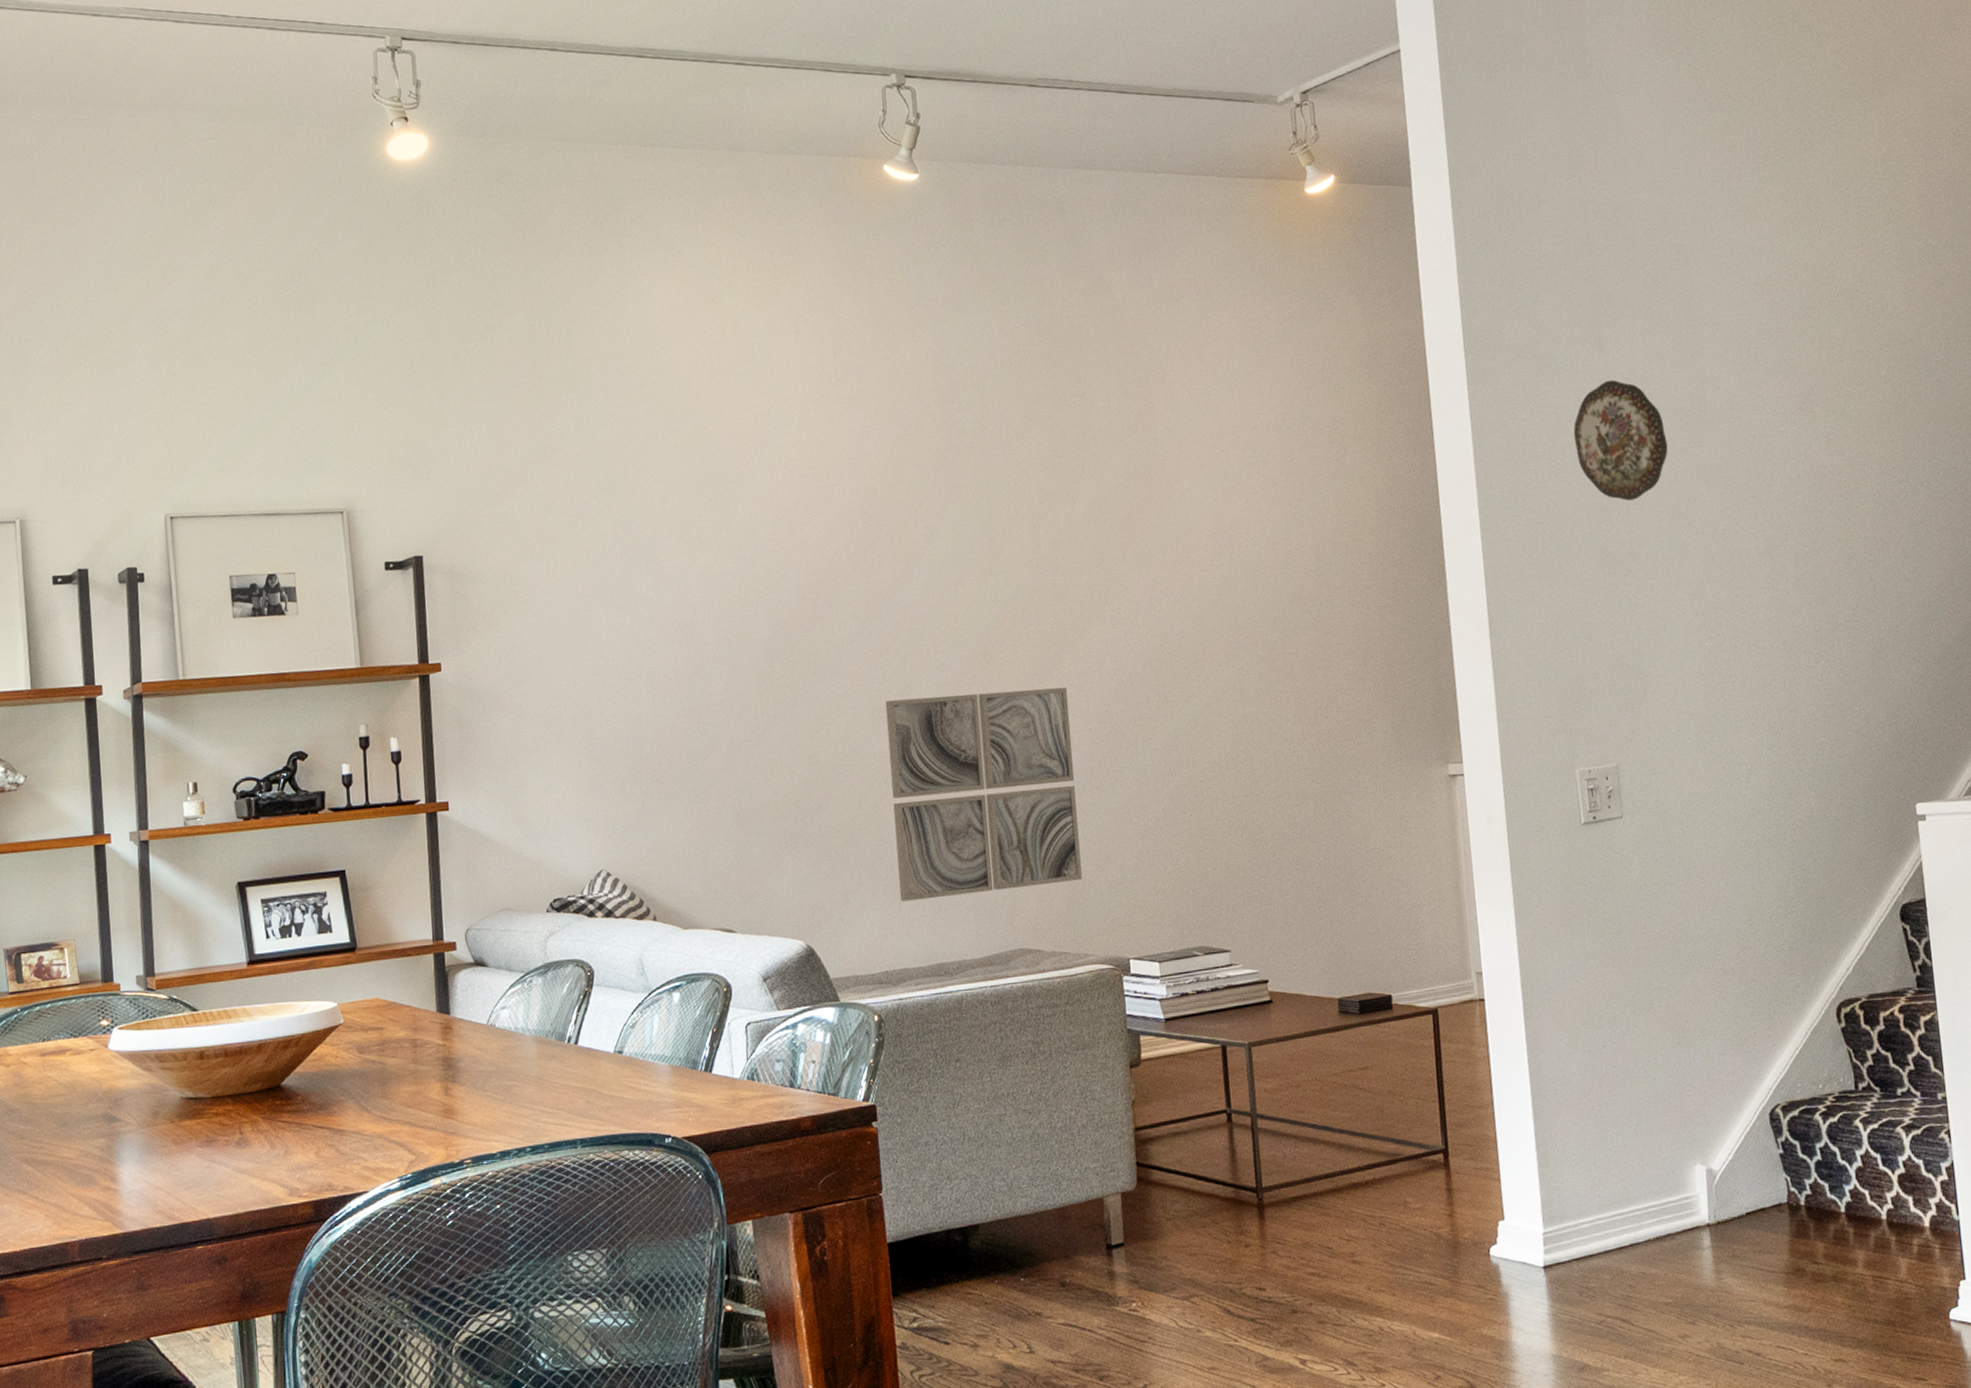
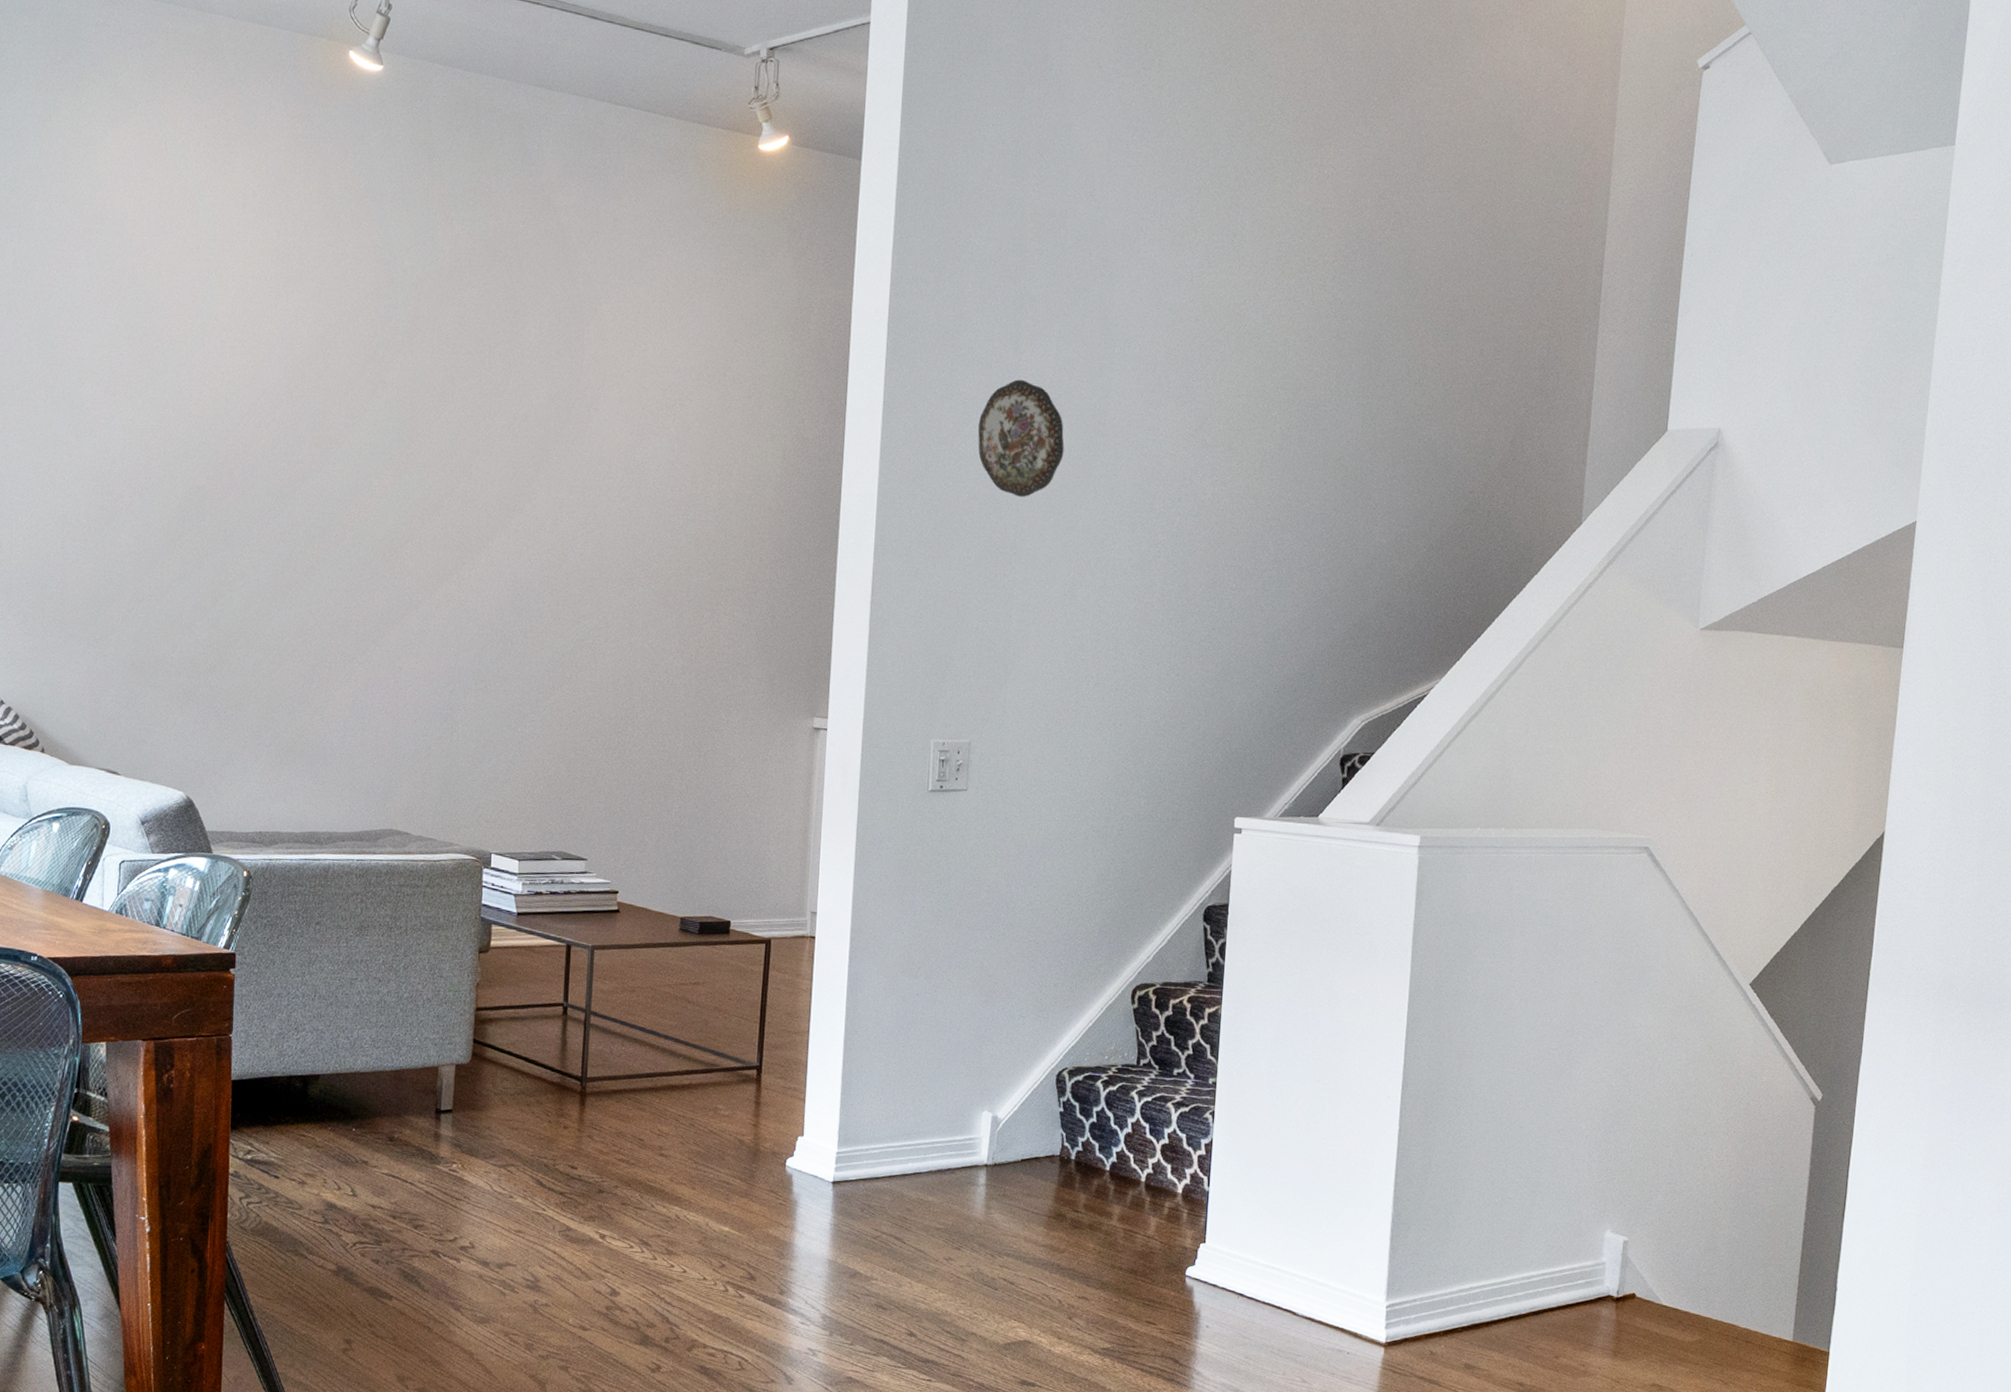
wall art: present [885,687,1082,901] -> none [282,578,465,774]

